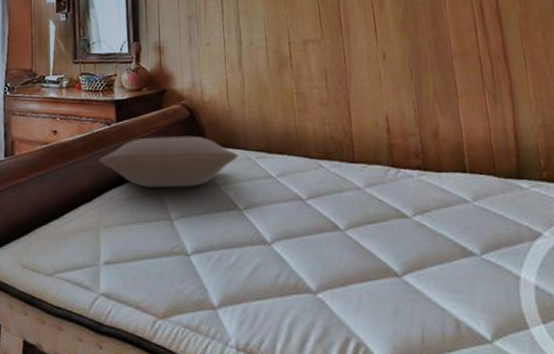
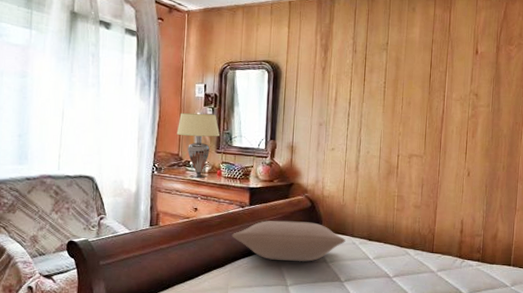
lampshade: none [28,20,76,96] -> present [176,113,220,179]

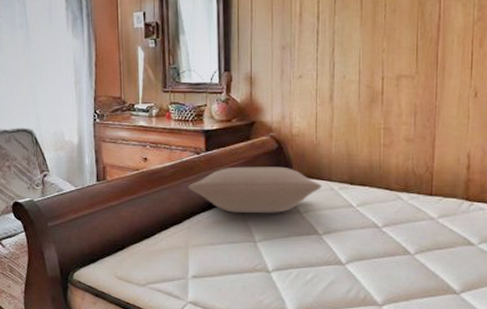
lampshade: present [176,113,220,179] -> none [116,46,165,124]

